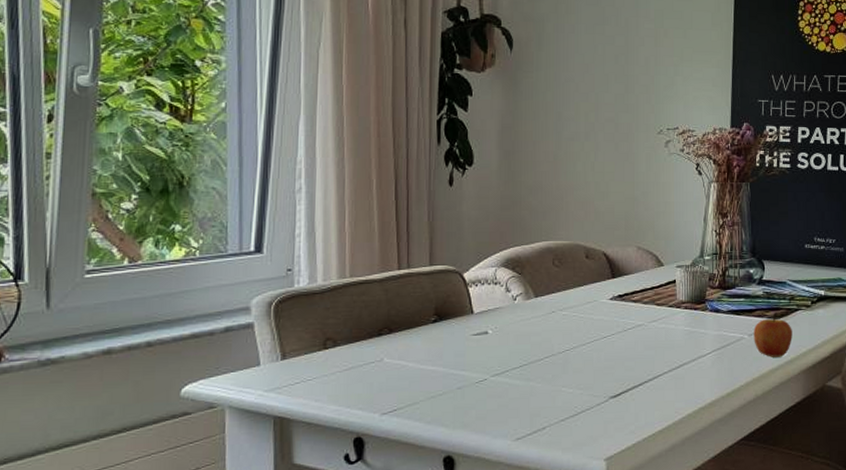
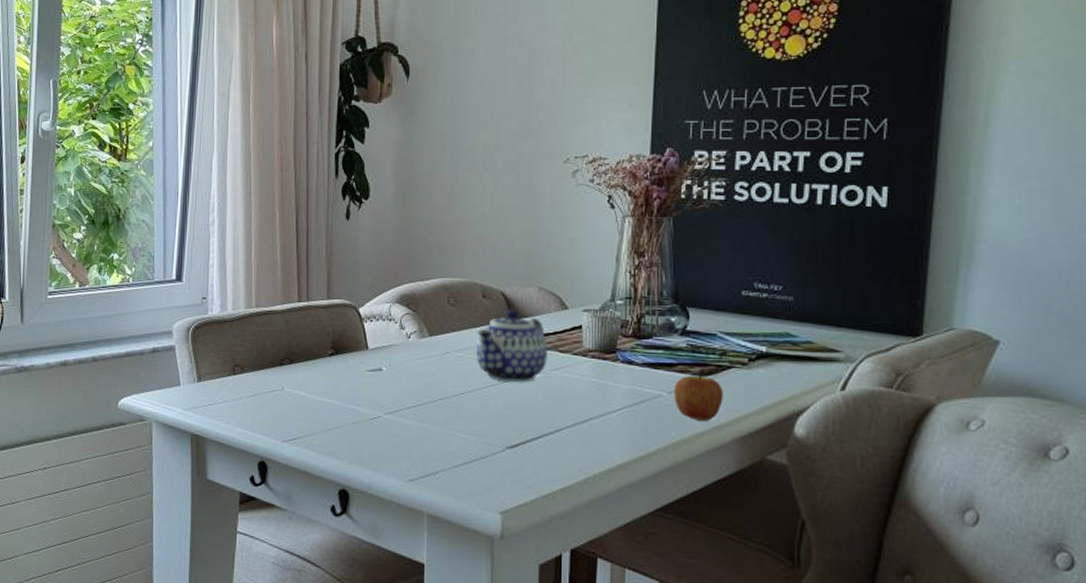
teapot: none [580,268,646,336] -> present [475,309,548,382]

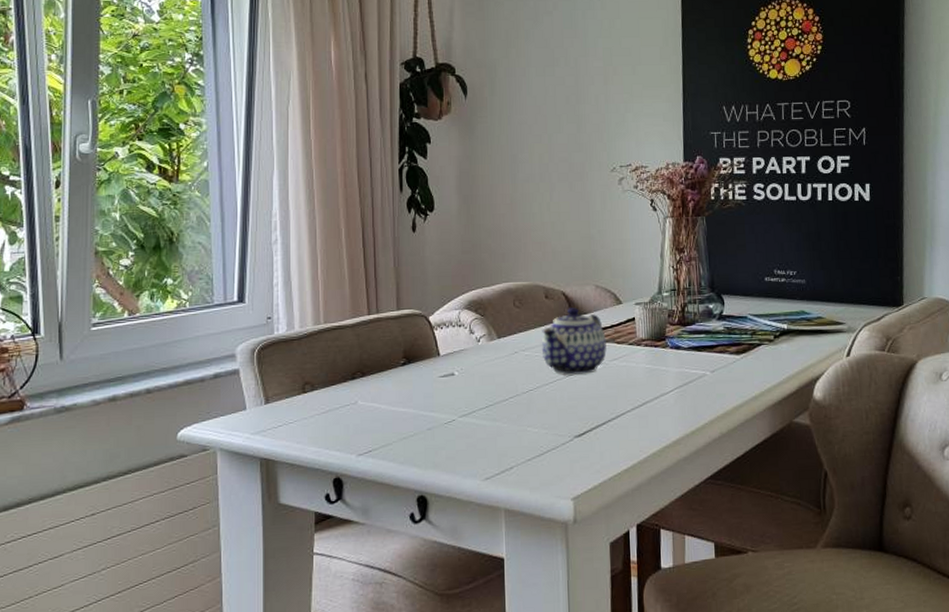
apple: present [674,368,723,421] -> none [715,347,756,394]

